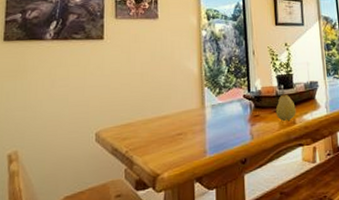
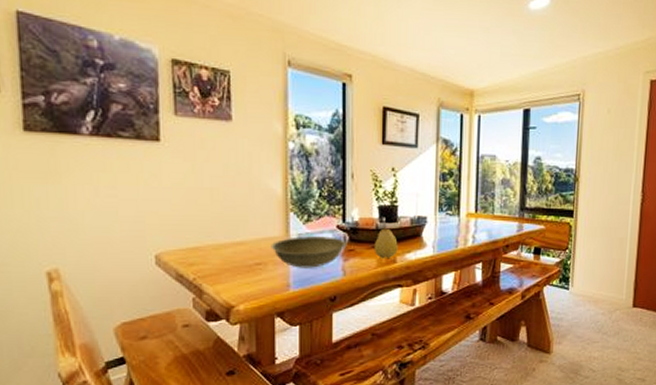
bowl: none [190,105,252,135] -> present [271,236,346,268]

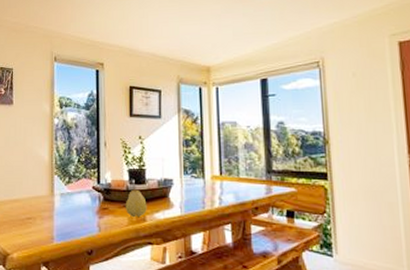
bowl: present [271,236,346,268] -> none [39,195,101,224]

